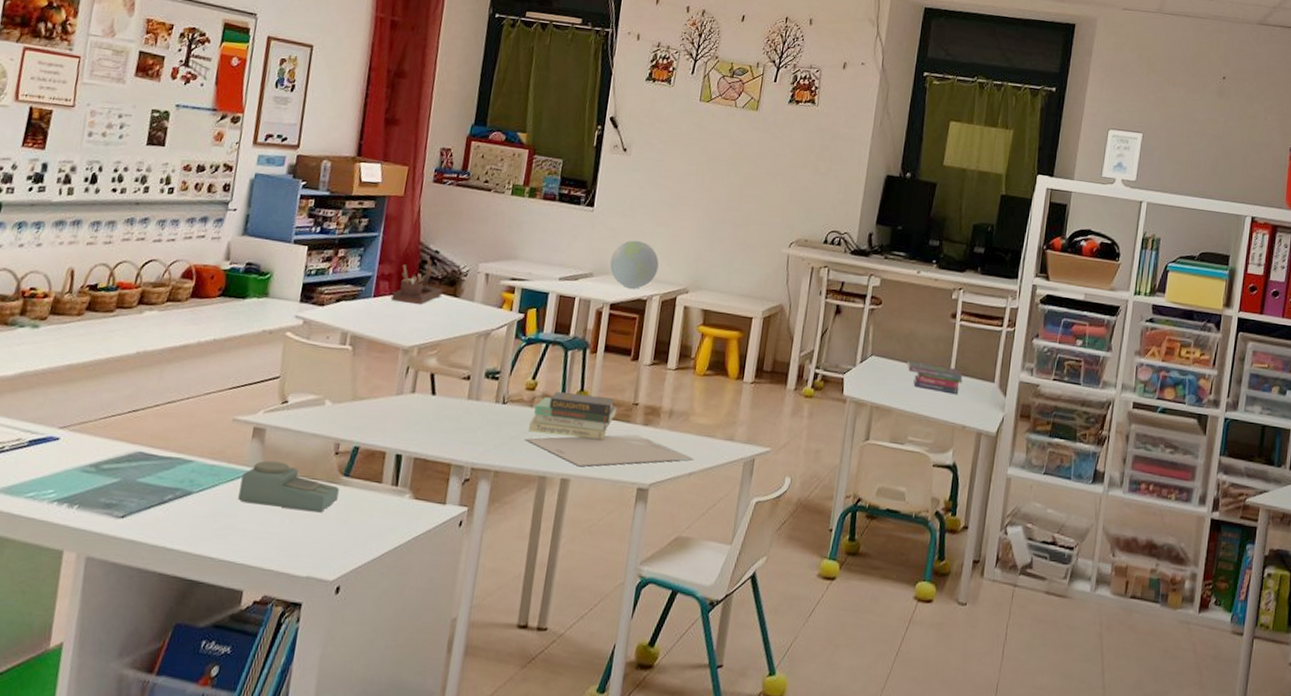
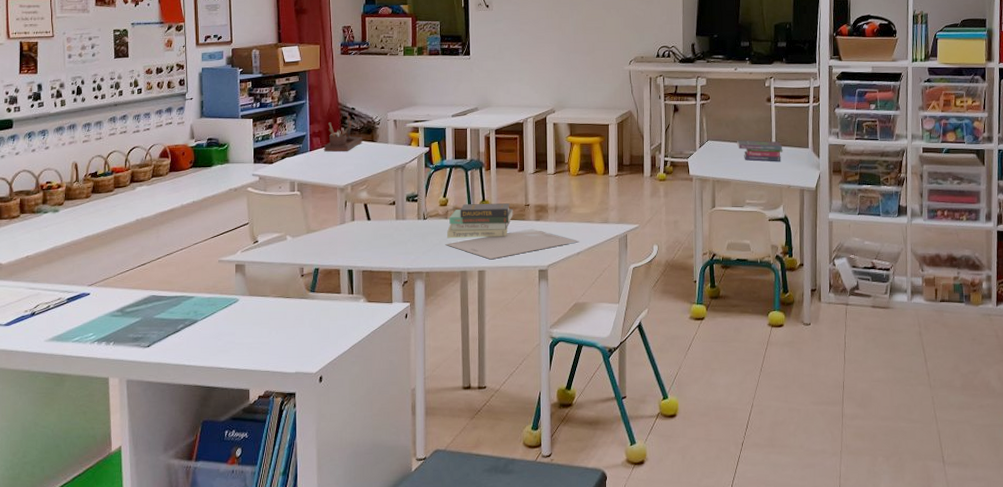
tape dispenser: present [238,460,339,513] -> none [233,288,309,323]
globe: present [609,240,659,289] -> none [490,77,528,115]

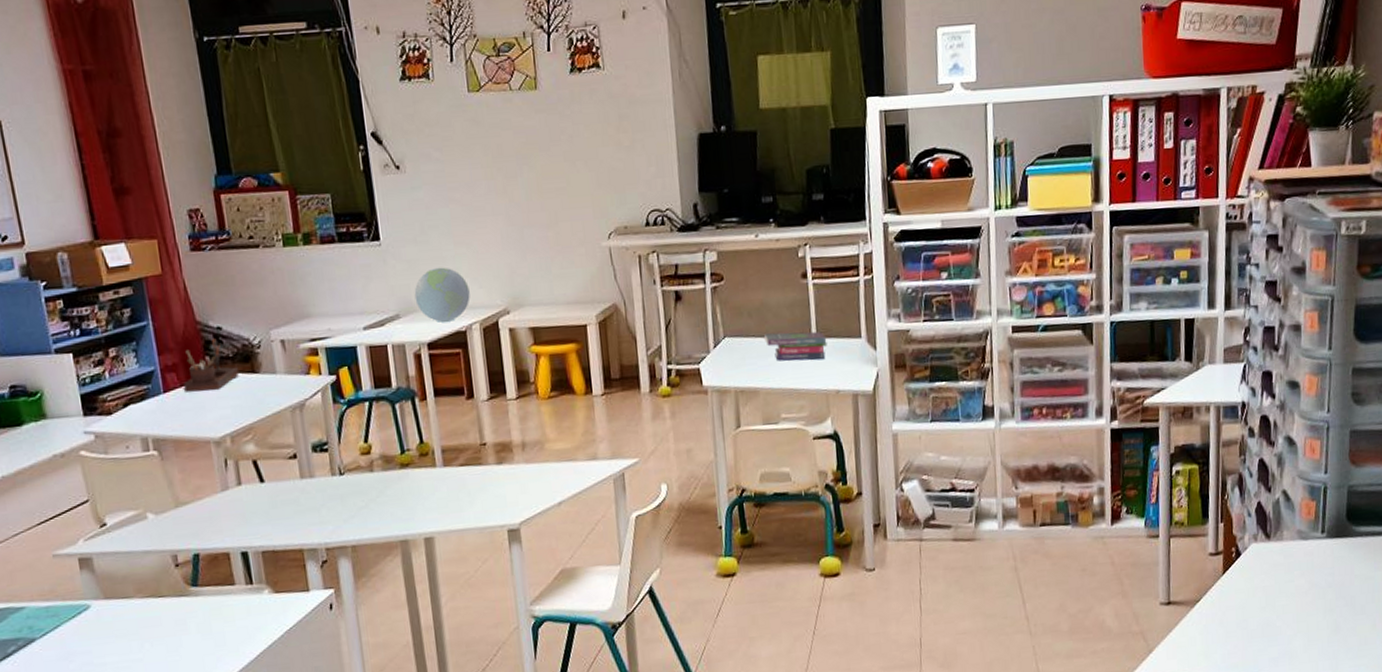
paper: present [445,228,579,260] -> none [374,475,559,522]
books: present [447,203,513,239] -> none [375,444,465,499]
globe: none [490,77,528,115] -> present [414,267,470,322]

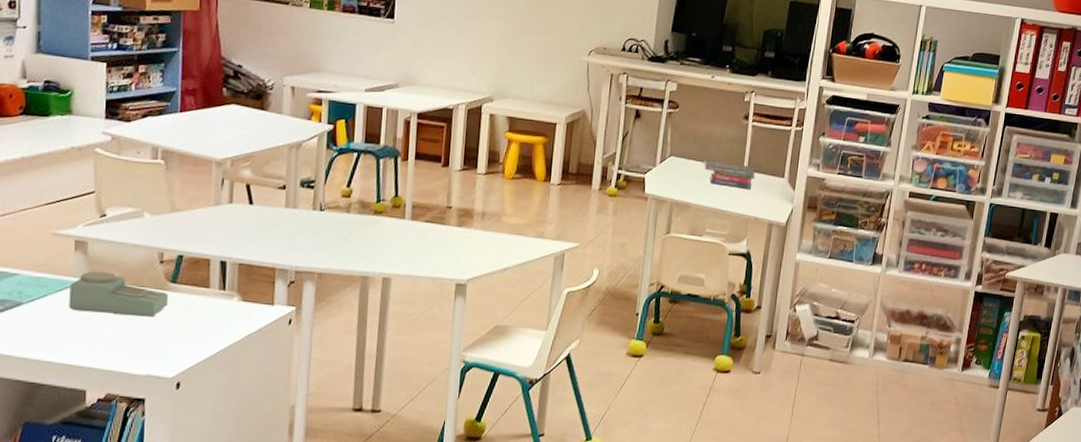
tape dispenser: none [82,587,193,636] -> present [69,271,168,317]
desk organizer: present [184,338,240,392] -> none [199,74,250,119]
globe: present [414,267,470,322] -> none [414,51,463,99]

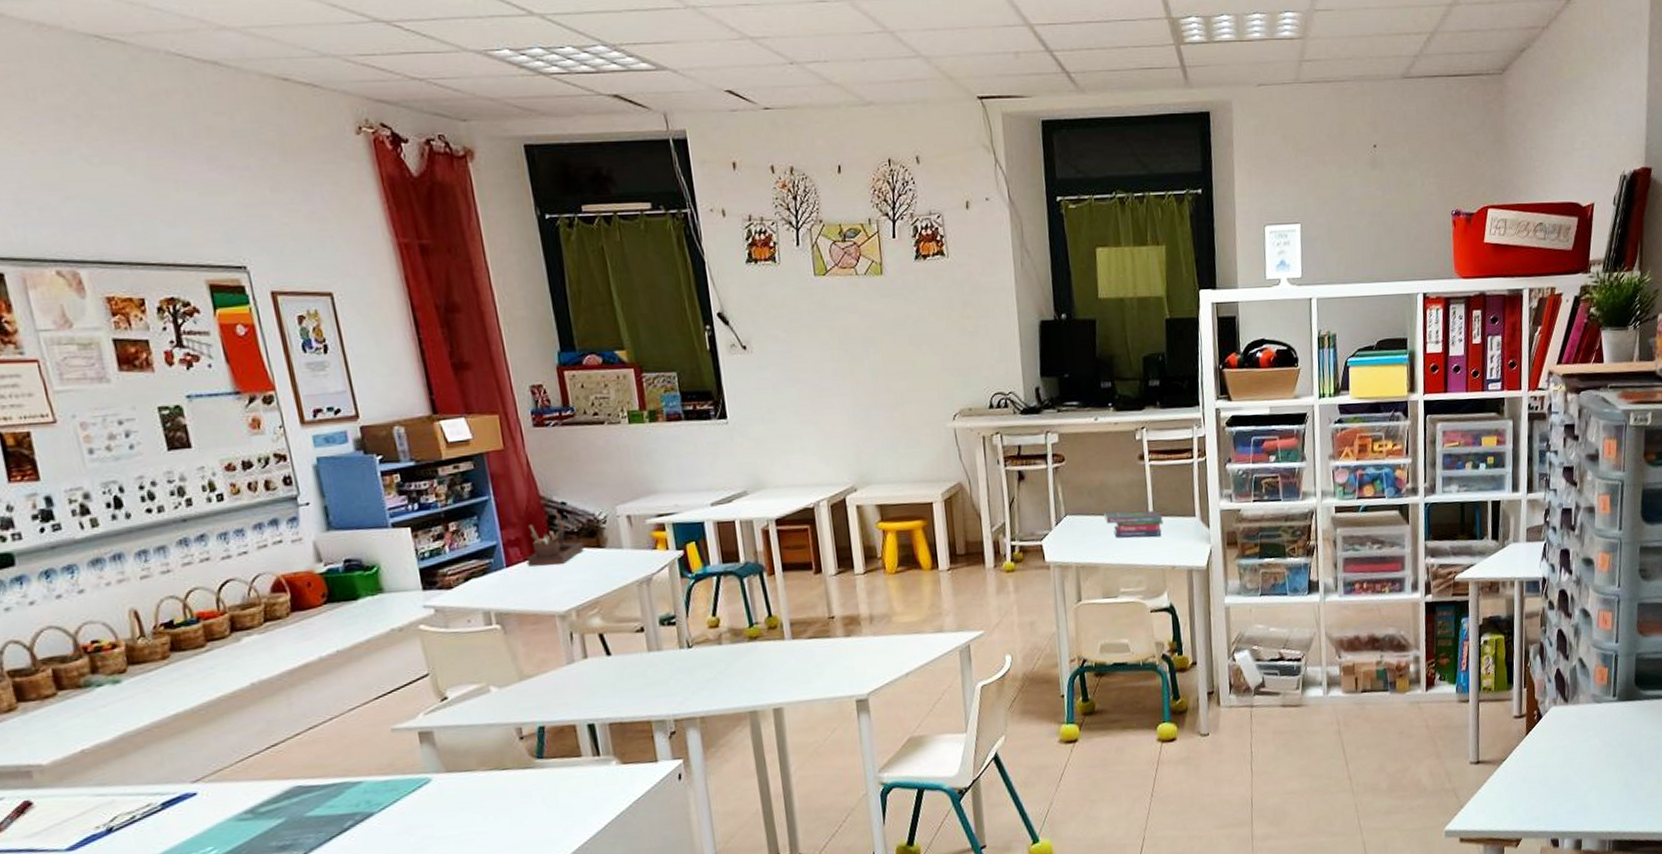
tape dispenser: present [69,271,168,317] -> none [423,760,539,810]
desk organizer: none [199,74,250,119] -> present [527,513,585,567]

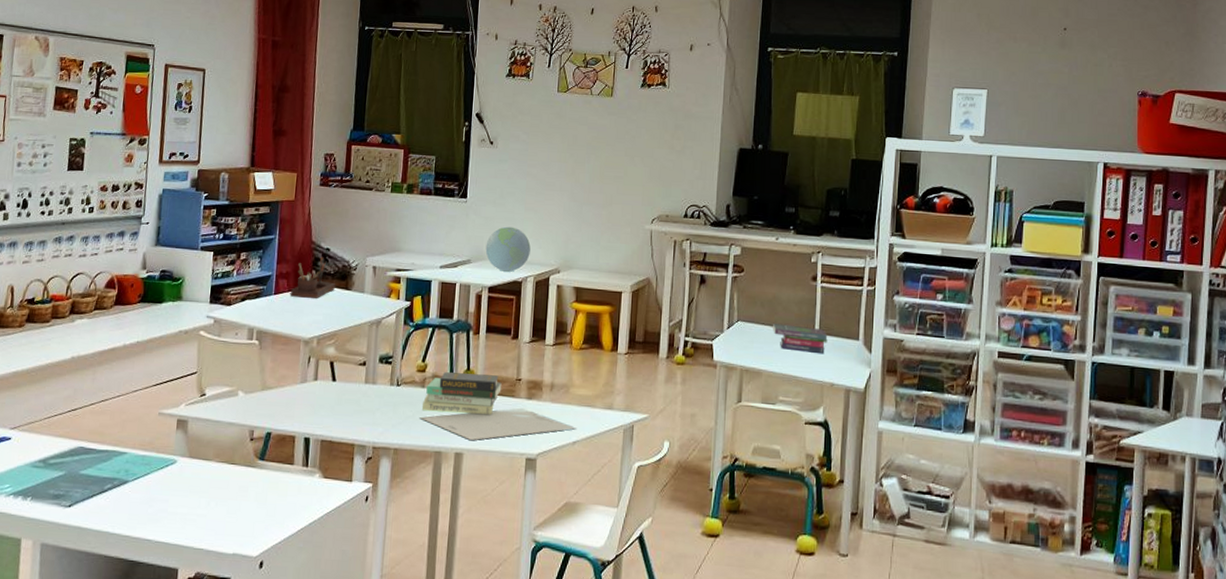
books: none [723,617,814,671] -> present [422,372,502,415]
paper: none [723,647,907,693] -> present [419,407,576,441]
globe: none [762,445,818,499] -> present [485,226,531,272]

